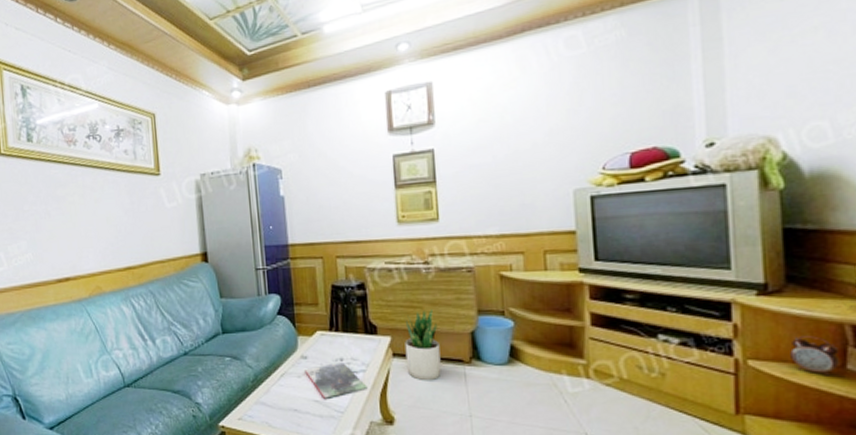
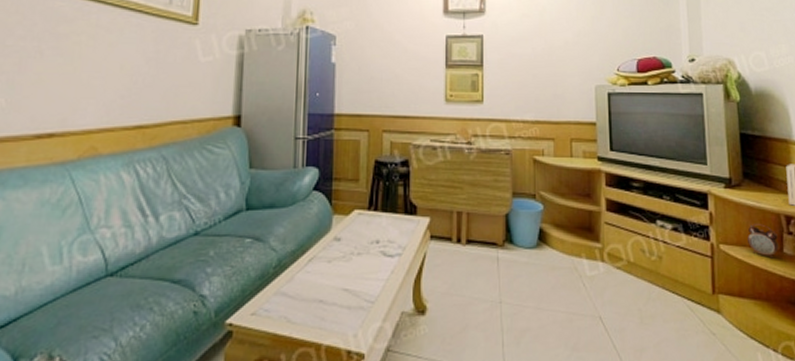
magazine: present [305,361,368,399] -> none [336,244,402,287]
planter: present [404,310,441,381] -> none [443,190,476,266]

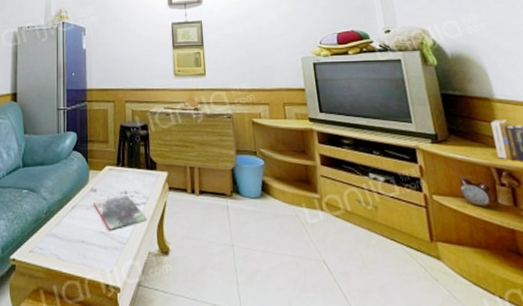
magazine: none [336,244,402,287] -> present [94,194,147,230]

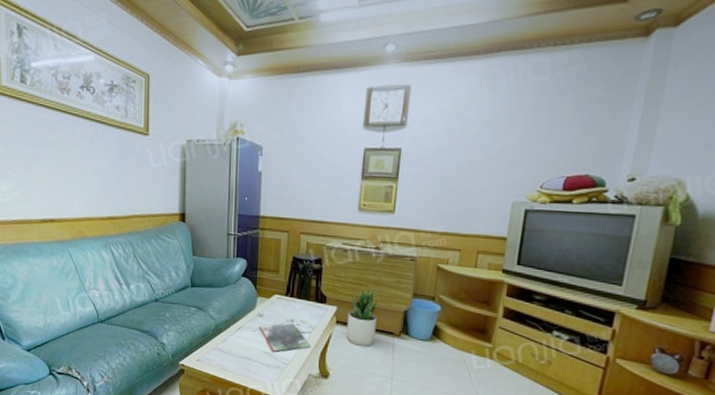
planter: none [179,149,208,213] -> present [346,288,378,347]

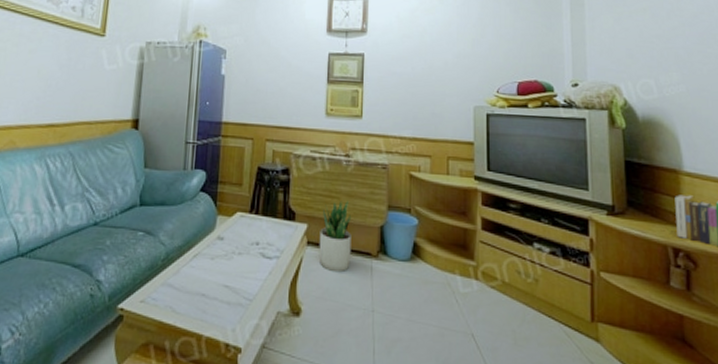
magazine: present [259,322,311,352] -> none [219,246,279,284]
alarm clock: present [648,344,686,378] -> none [631,253,665,291]

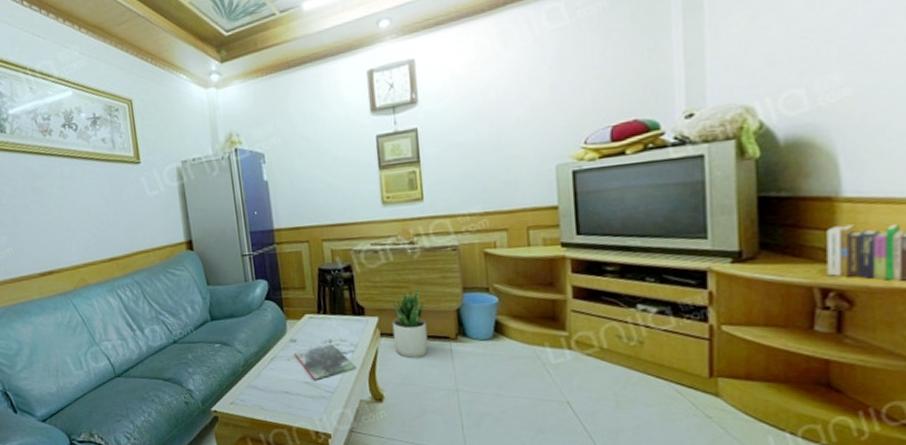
magazine: none [219,246,279,284] -> present [294,343,357,380]

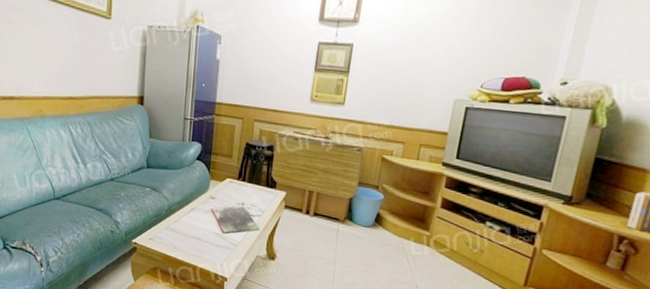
planter: present [392,289,428,359] -> none [294,175,326,231]

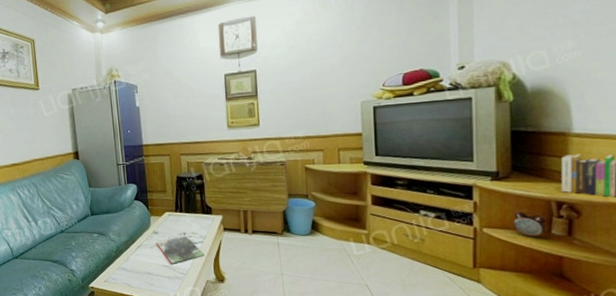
alarm clock: none [571,237,605,269] -> present [513,209,546,239]

